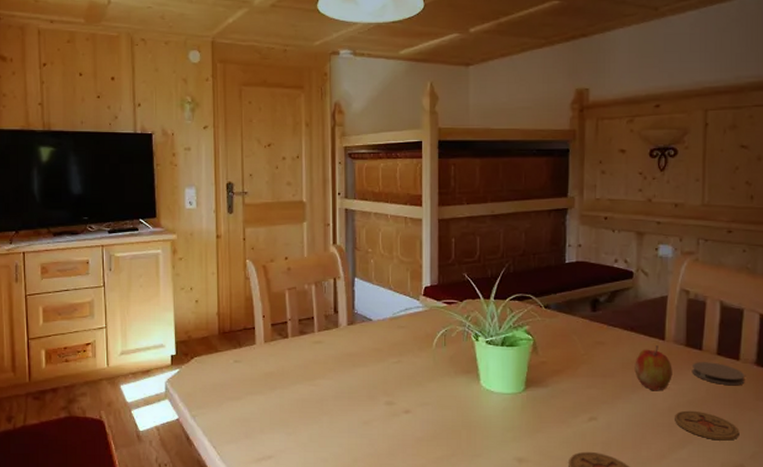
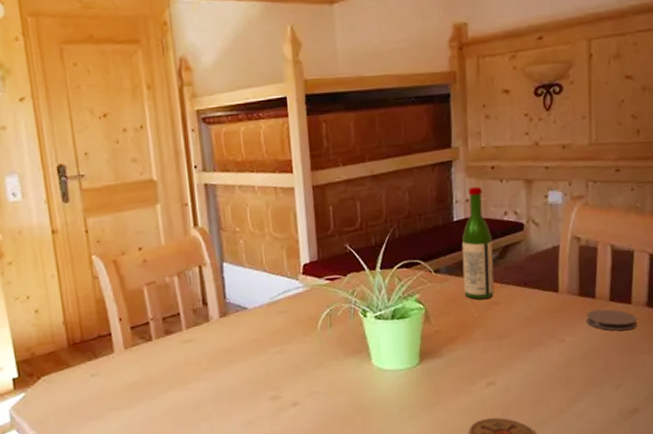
wine bottle: none [572,234,602,337] -> present [461,187,495,300]
apple: present [634,345,672,391] -> none [529,298,568,347]
coaster: present [675,410,740,441] -> none [571,361,634,388]

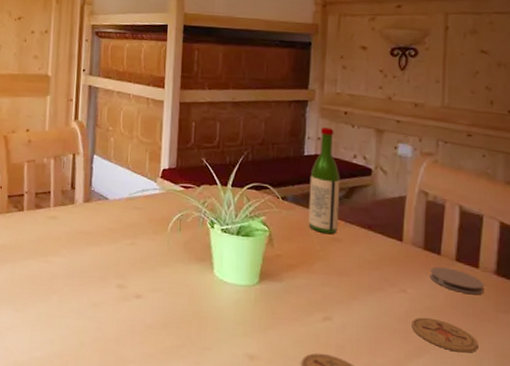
coaster: none [571,361,634,388] -> present [412,317,479,353]

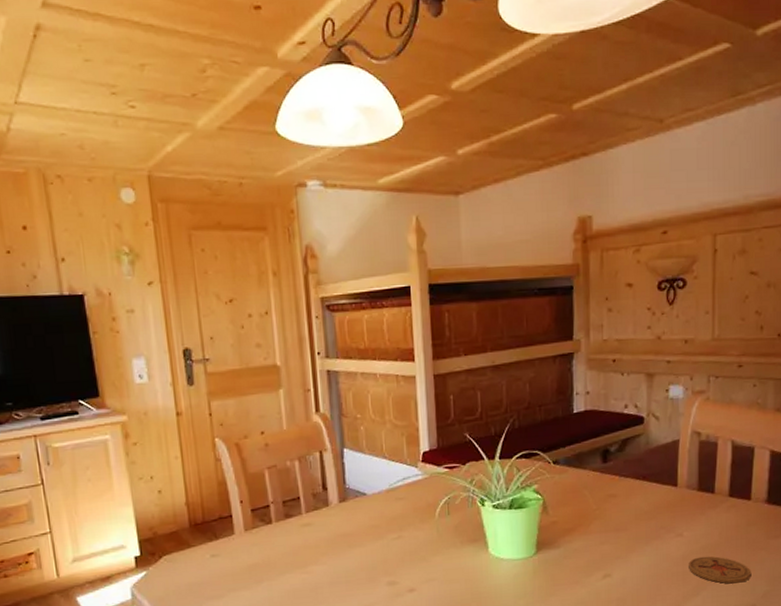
wine bottle: present [308,127,340,234] -> none [581,379,613,492]
coaster: present [429,267,484,295] -> none [704,504,756,527]

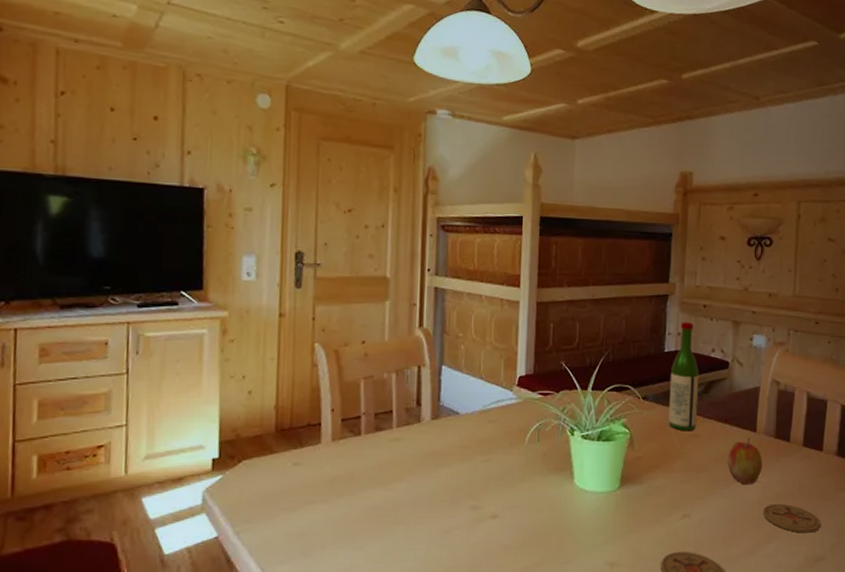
wine bottle: none [581,379,613,492] -> present [668,322,699,430]
apple: none [647,492,686,541] -> present [727,437,763,485]

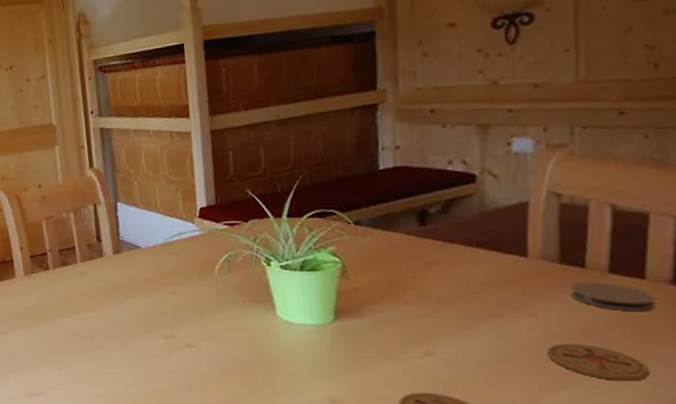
wine bottle: present [668,322,699,430] -> none [389,132,434,257]
apple: present [727,437,763,485] -> none [484,264,541,320]
coaster: none [780,453,827,477] -> present [570,282,656,312]

